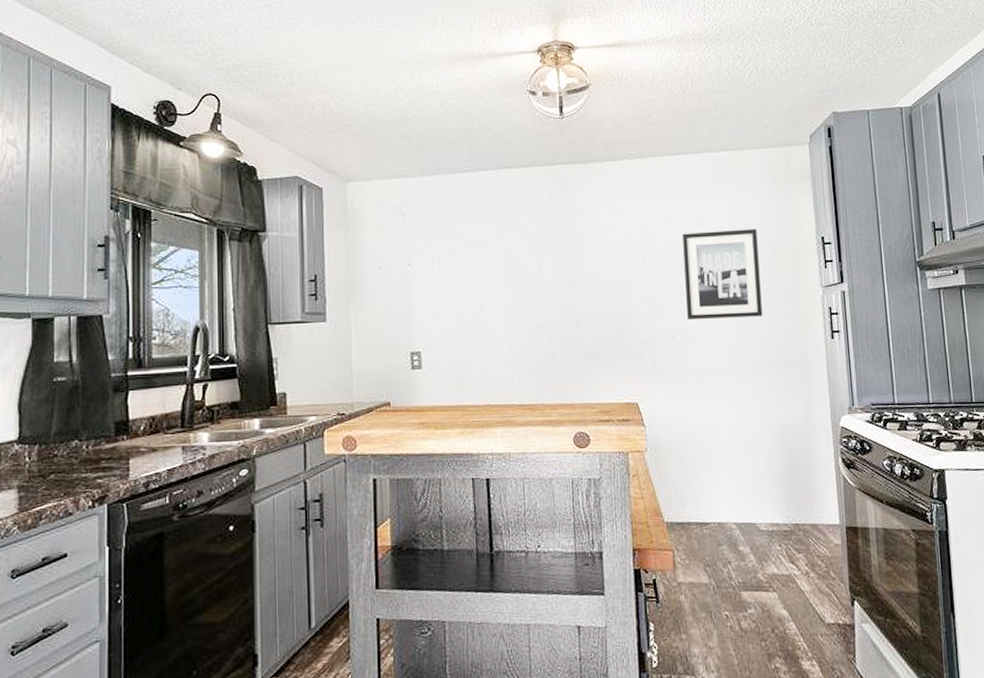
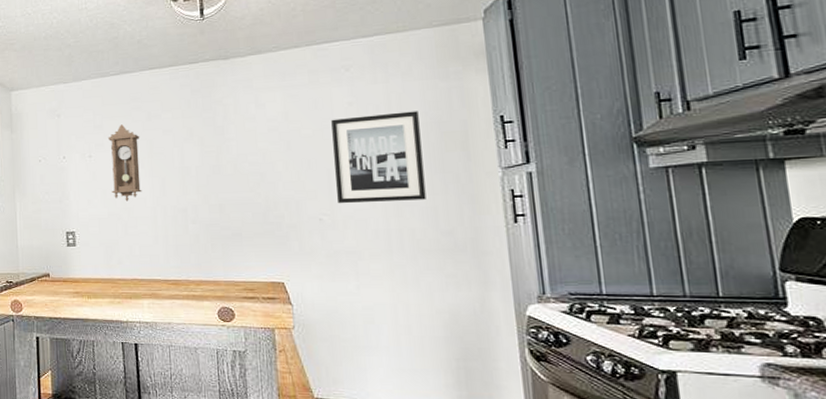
pendulum clock: none [460,228,496,317] -> present [108,124,142,201]

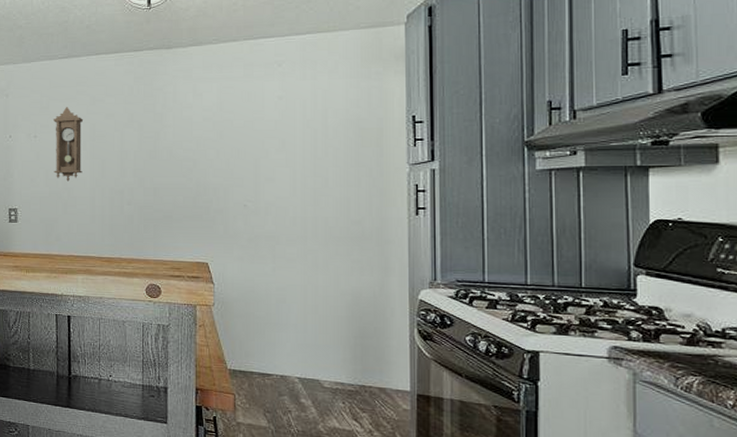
wall art: present [331,111,426,204] -> none [262,107,341,192]

